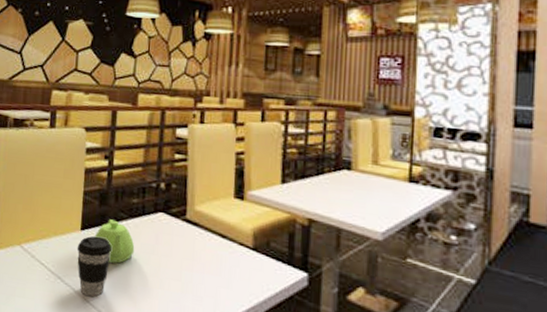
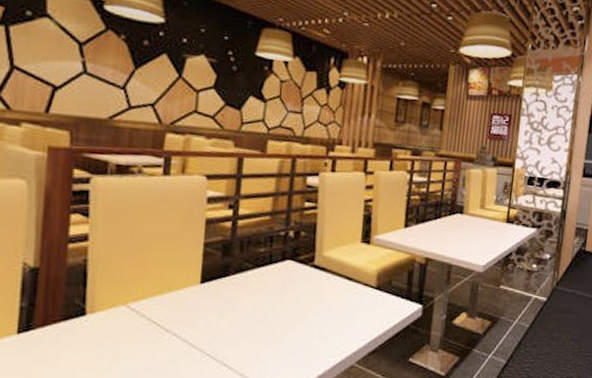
coffee cup: present [77,235,113,297] -> none [195,288,236,350]
teapot: present [94,219,135,264] -> none [216,270,261,315]

